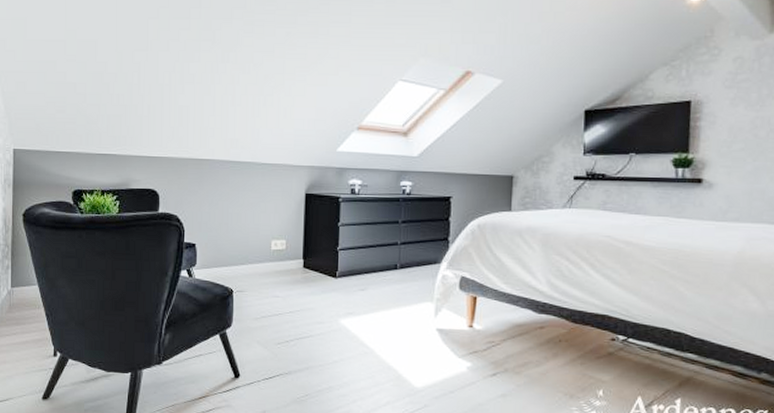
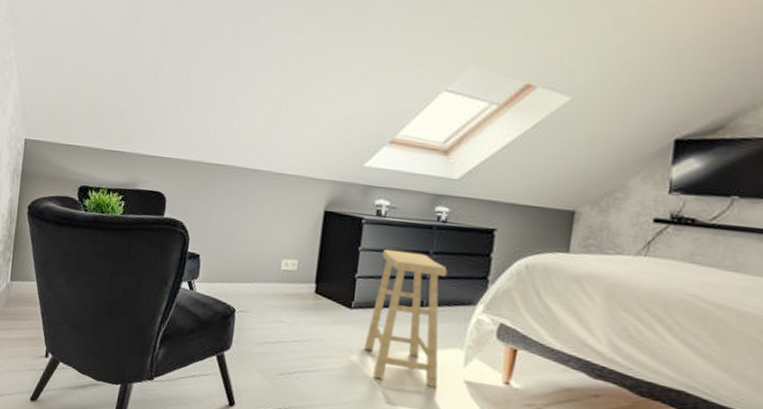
stool: none [350,222,415,338] -> present [364,249,447,388]

